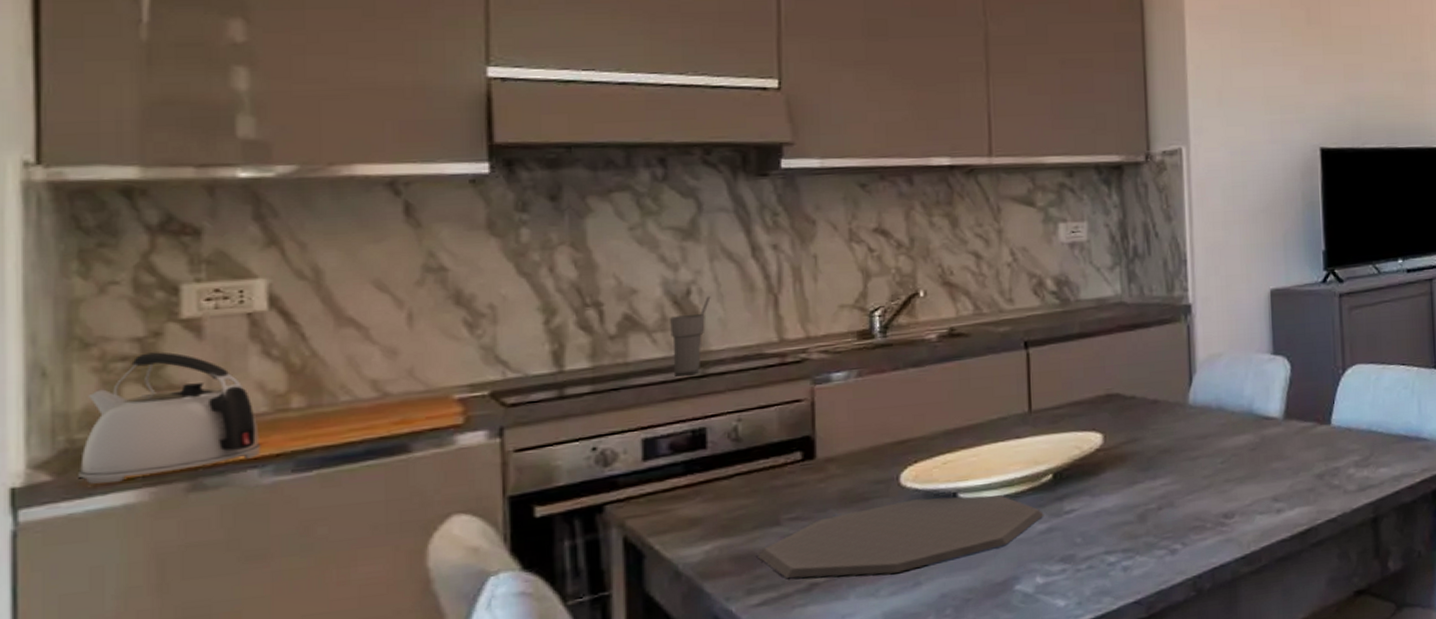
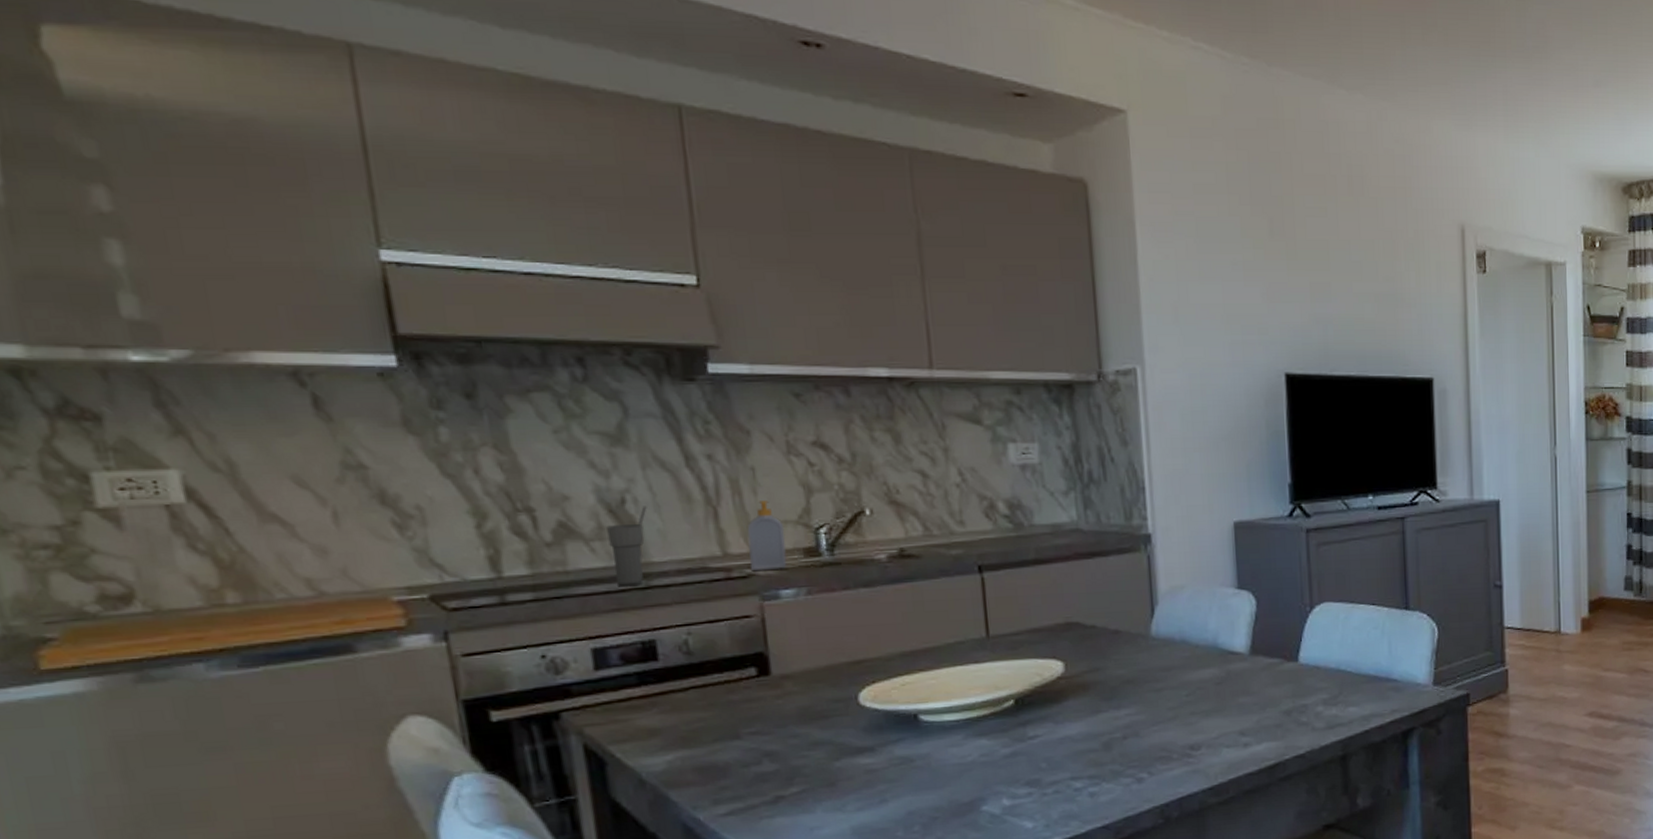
kettle: present [78,352,262,484] -> none [15,541,204,672]
placemat: present [758,495,1044,579] -> none [720,718,1008,791]
soap bottle: none [804,286,841,355] -> present [747,500,787,570]

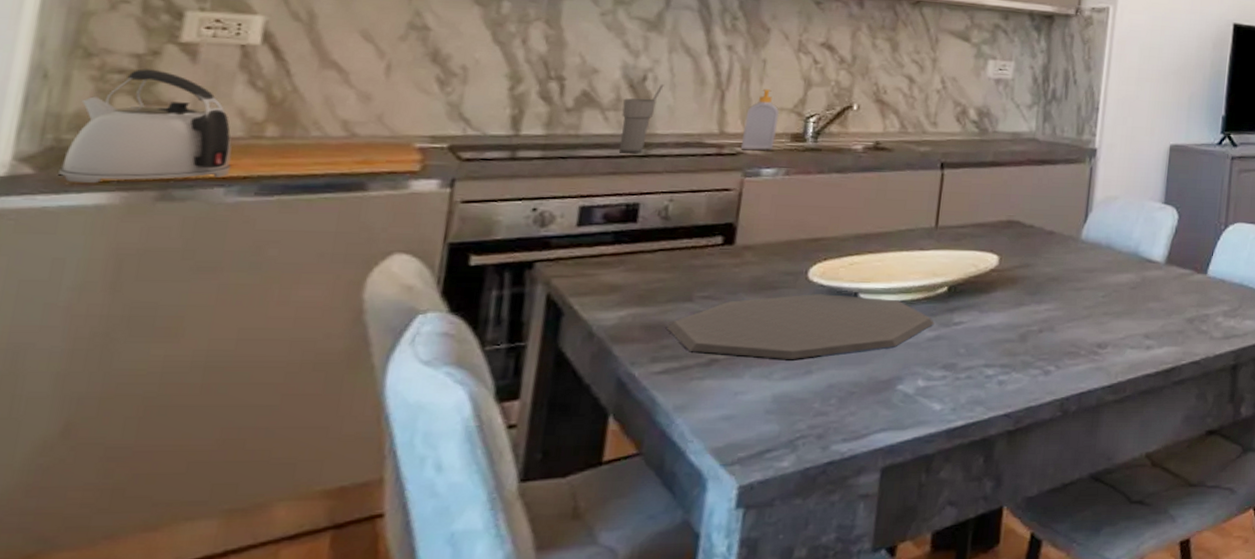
kettle: none [15,541,204,672] -> present [58,69,233,184]
placemat: none [720,718,1008,791] -> present [667,294,935,359]

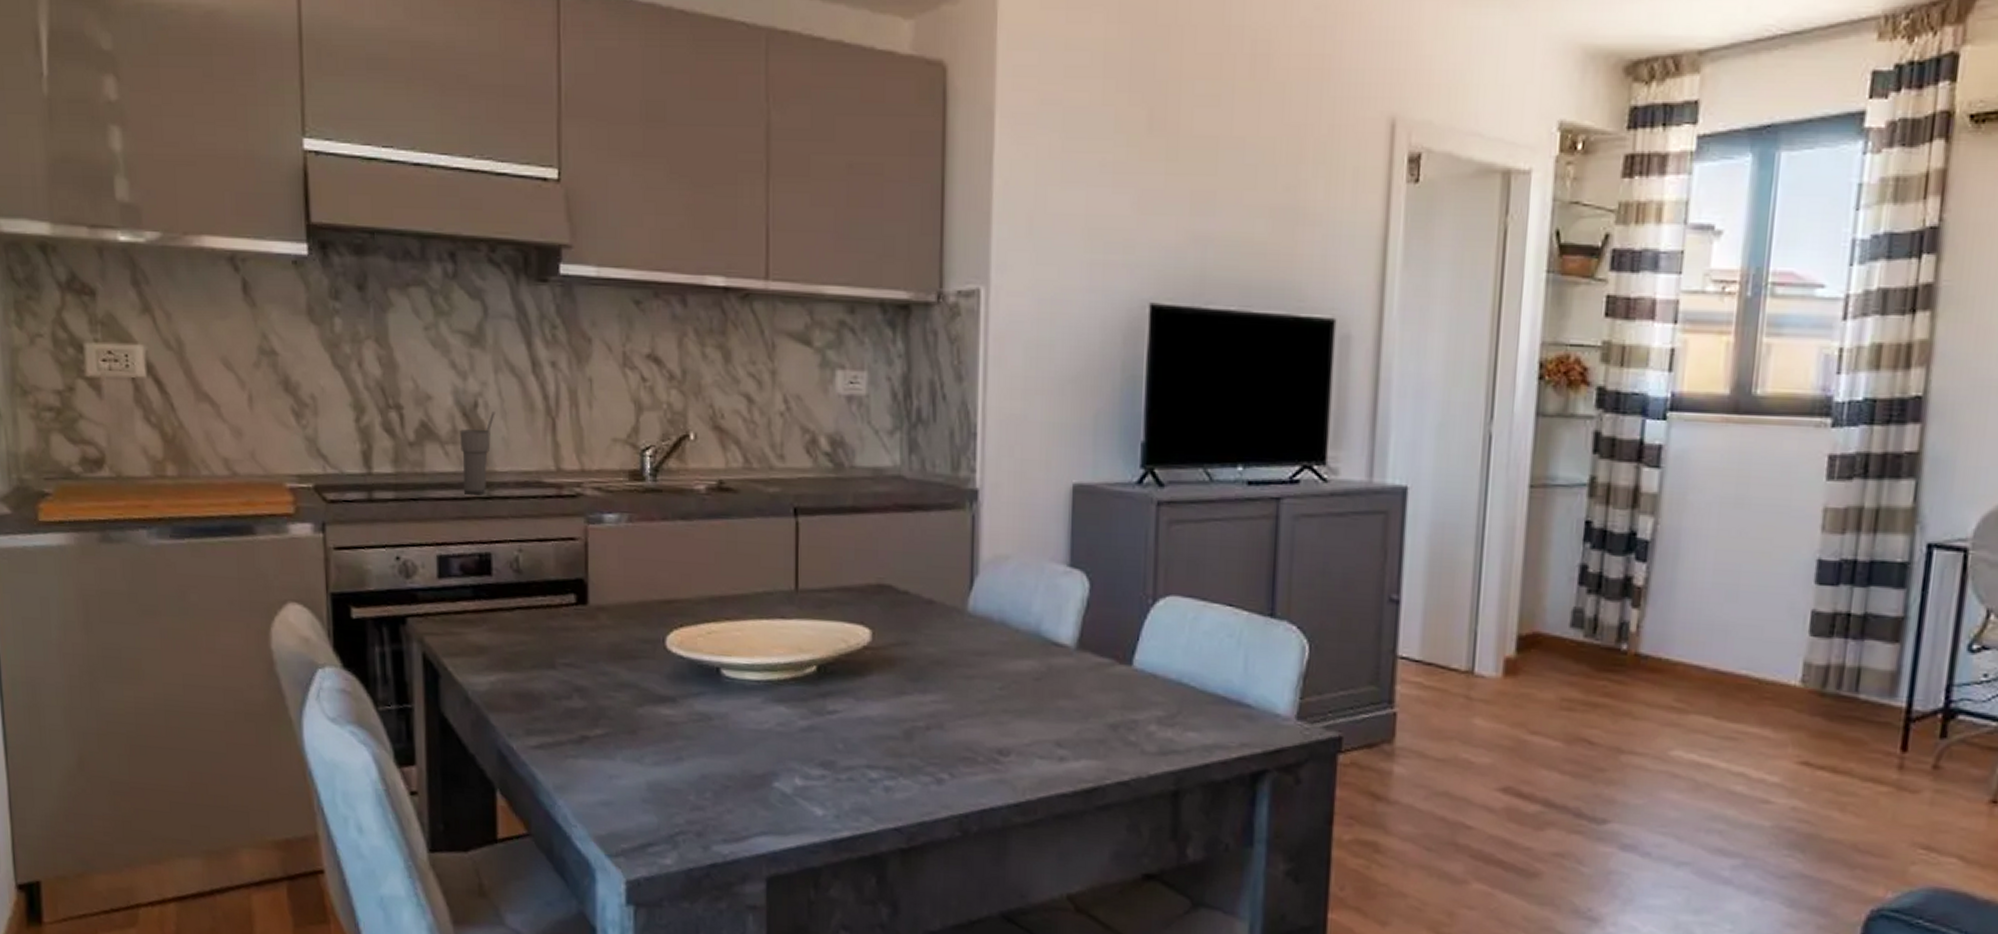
kettle: present [58,69,233,184] -> none [27,406,148,525]
placemat: present [667,294,935,359] -> none [536,666,806,743]
soap bottle: present [740,89,780,150] -> none [579,415,614,491]

